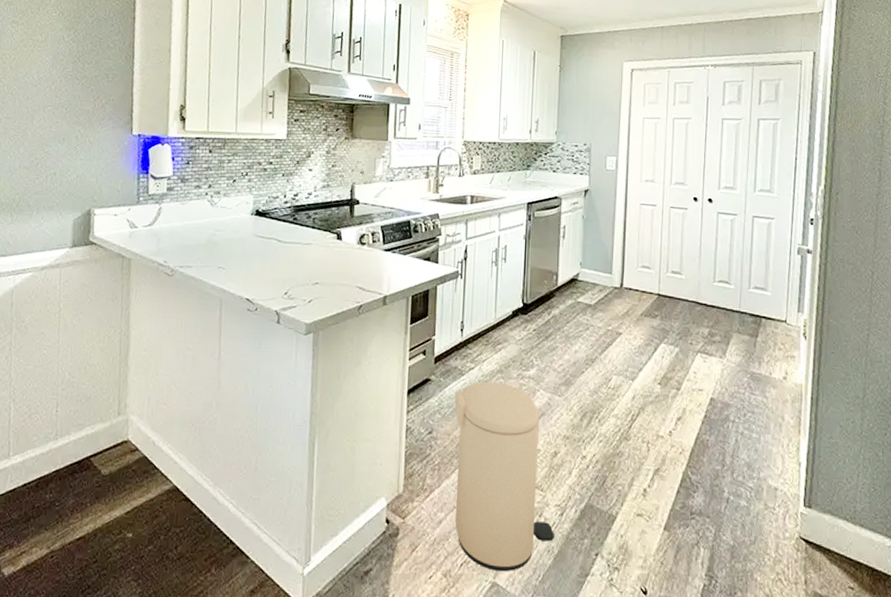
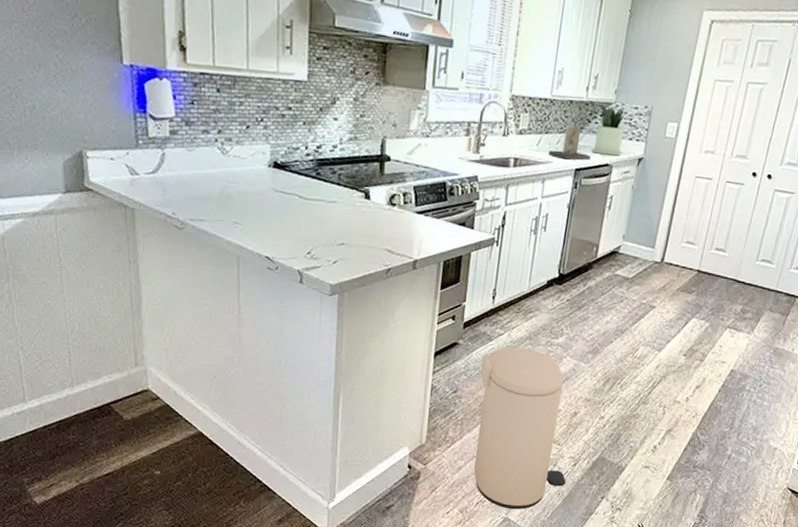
paper towel roll: none [501,163,540,195] -> present [548,124,591,161]
planter: none [539,145,569,189] -> present [590,105,626,156]

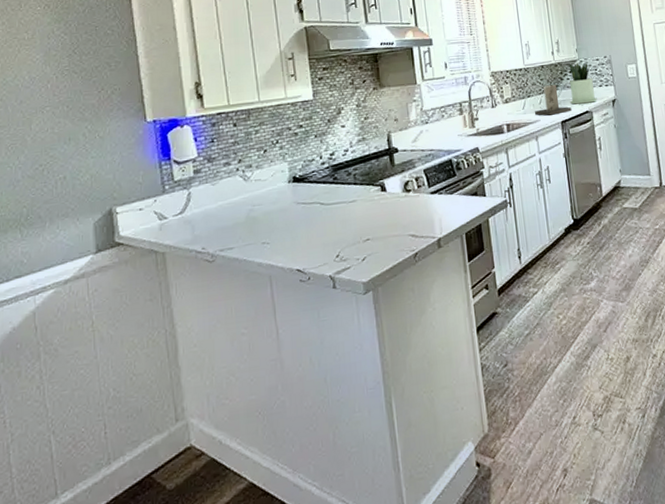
pedal bin: present [474,347,566,509] -> none [523,300,640,488]

